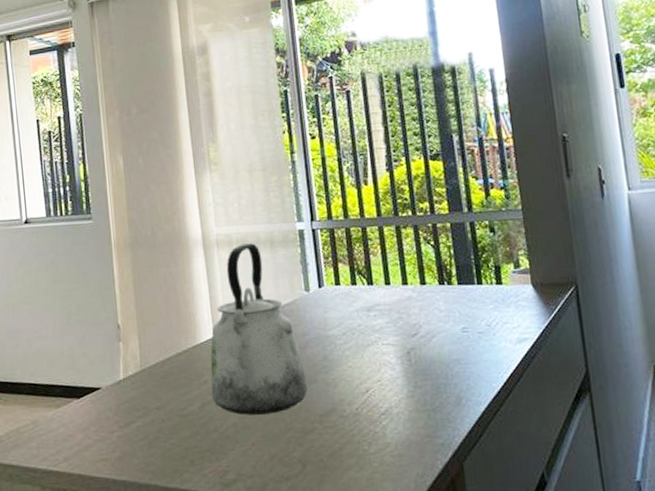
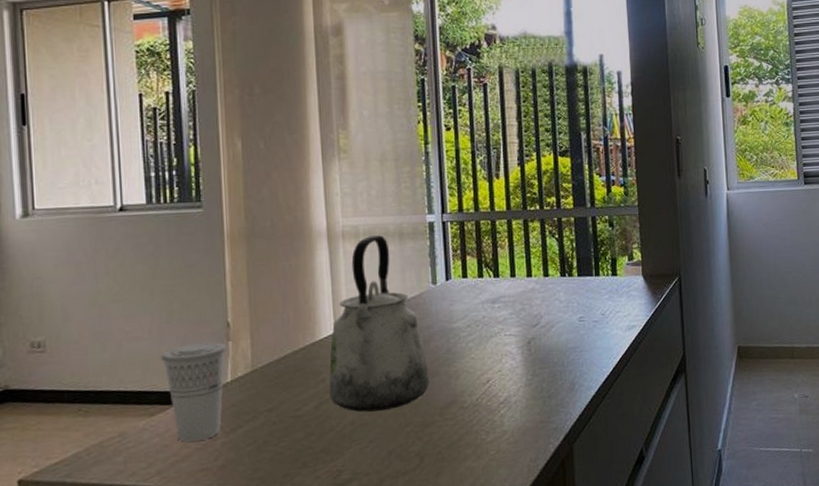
cup: none [63,342,118,433] -> present [161,342,226,442]

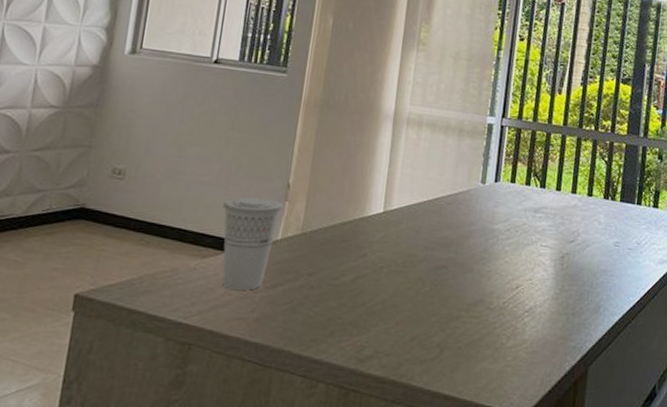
kettle: present [329,235,430,412] -> none [367,126,464,296]

